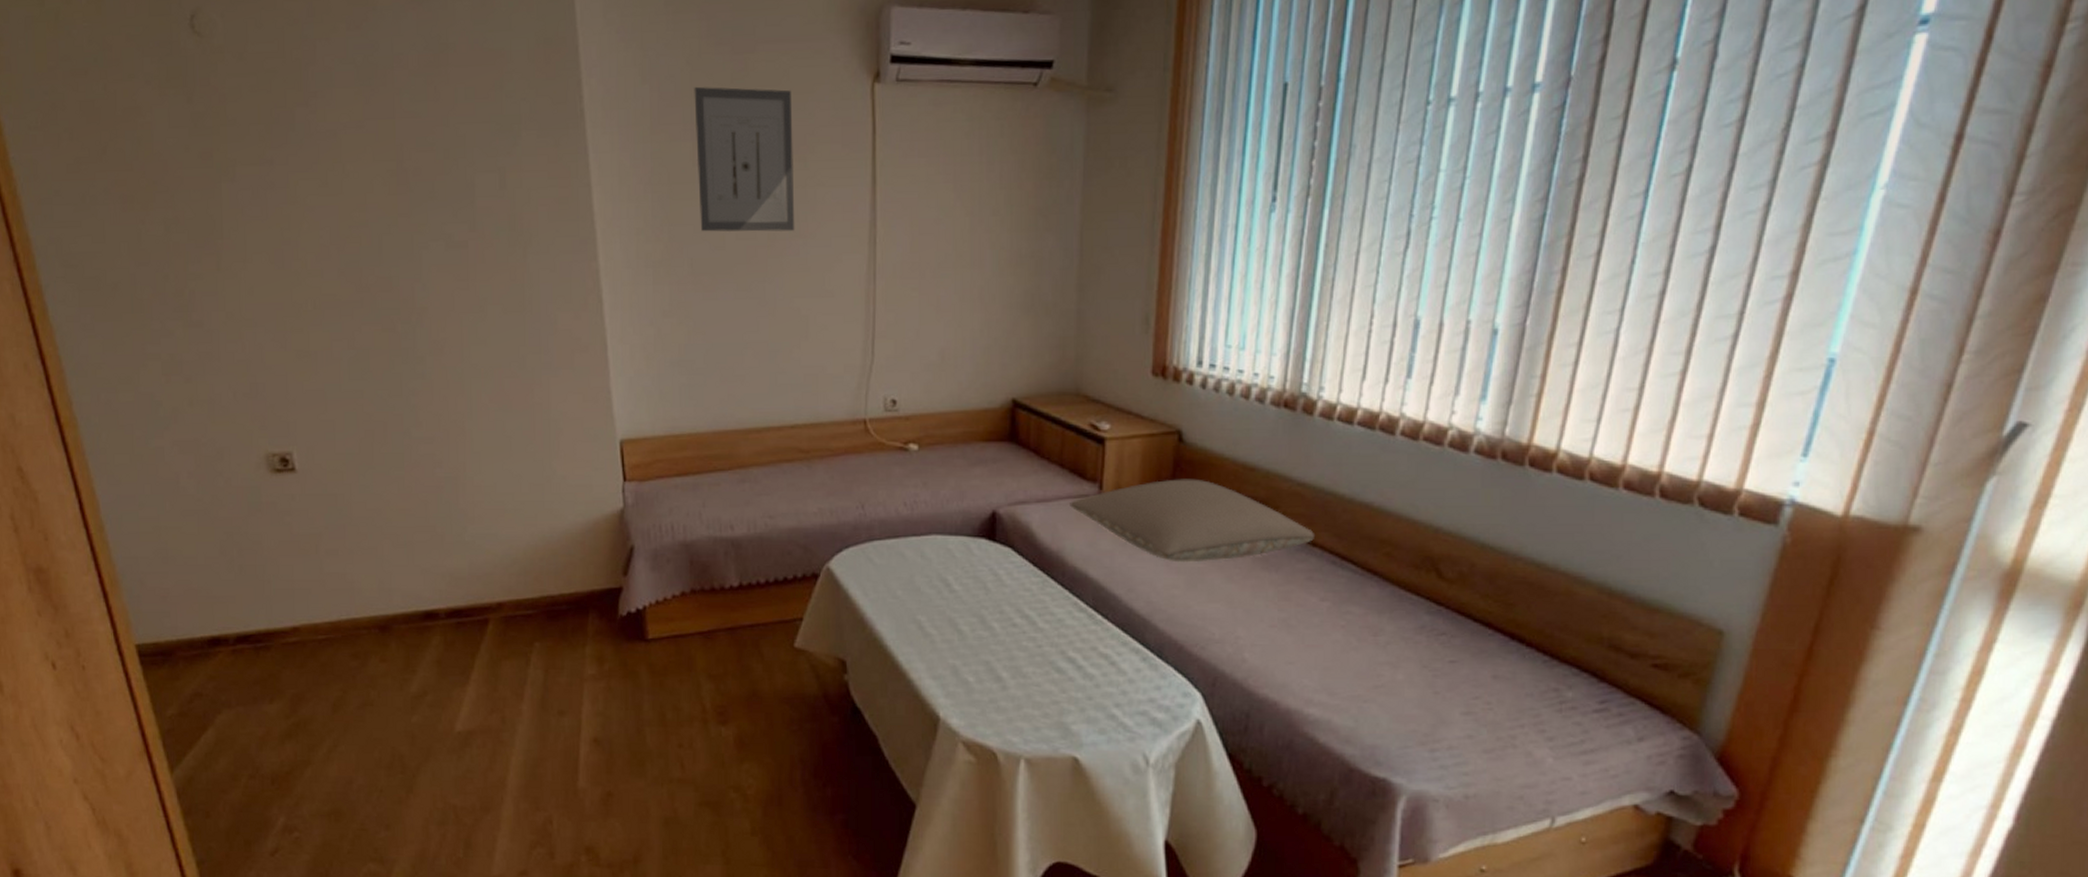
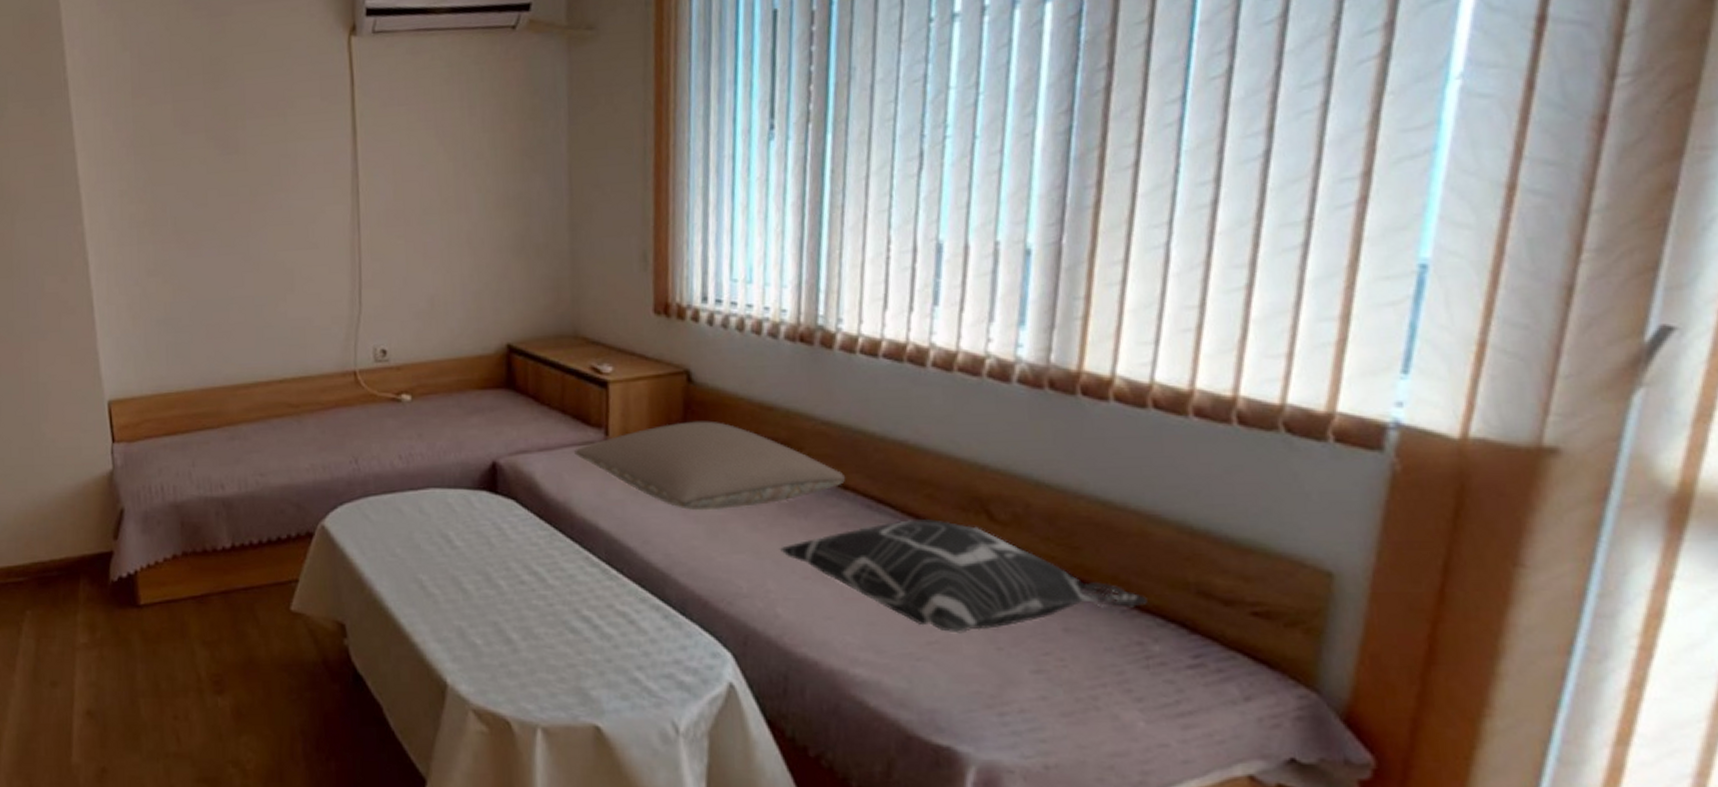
wall art: present [694,86,795,232] -> none [173,48,277,191]
decorative pillow: none [1250,576,1566,679] -> present [779,519,1147,634]

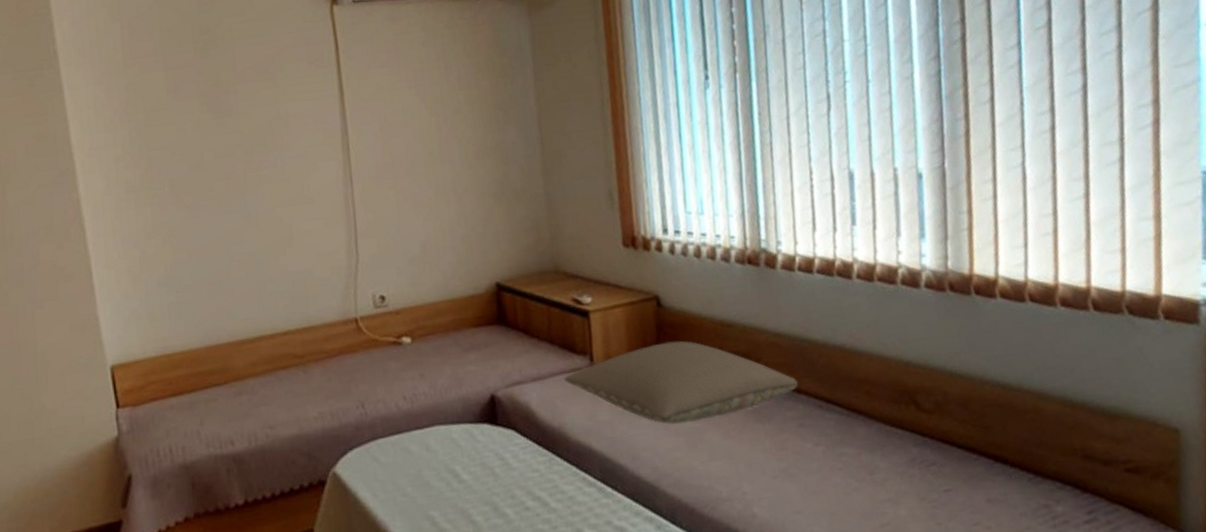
decorative pillow: present [779,519,1147,634] -> none [749,413,1047,515]

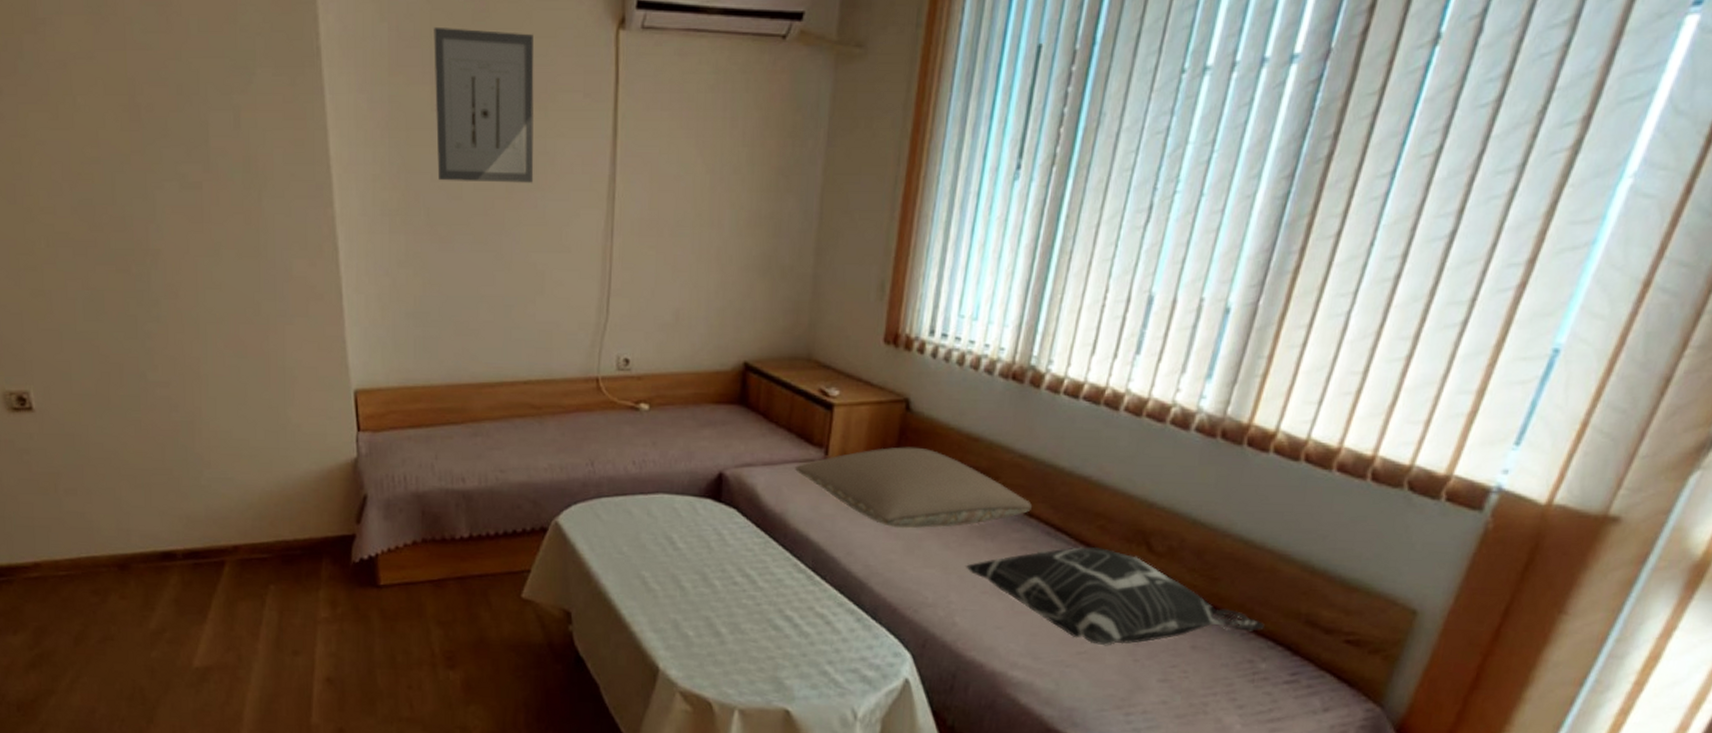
wall art: none [163,17,271,154] -> present [434,26,534,183]
decorative pillow: none [749,413,1047,515] -> present [965,547,1264,646]

